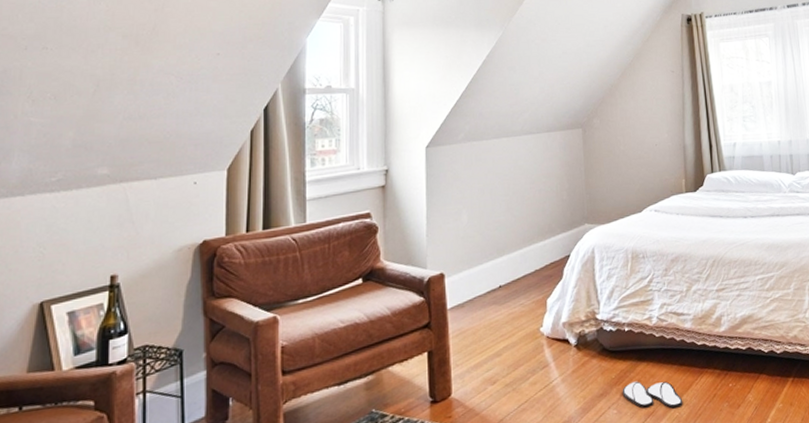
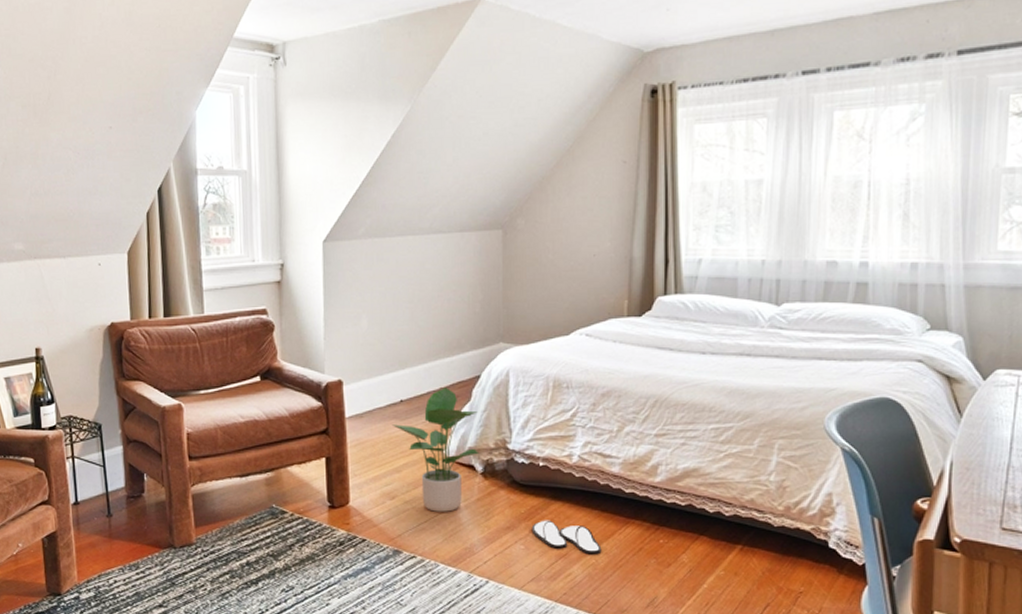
potted plant: none [491,269,573,391] -> present [391,387,480,512]

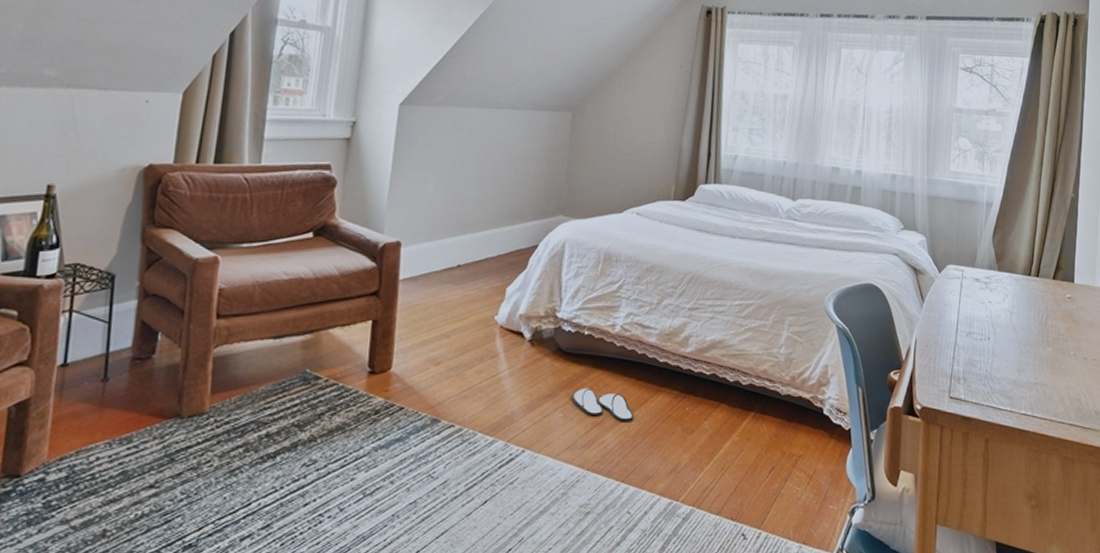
potted plant: present [391,387,480,512] -> none [446,255,532,379]

